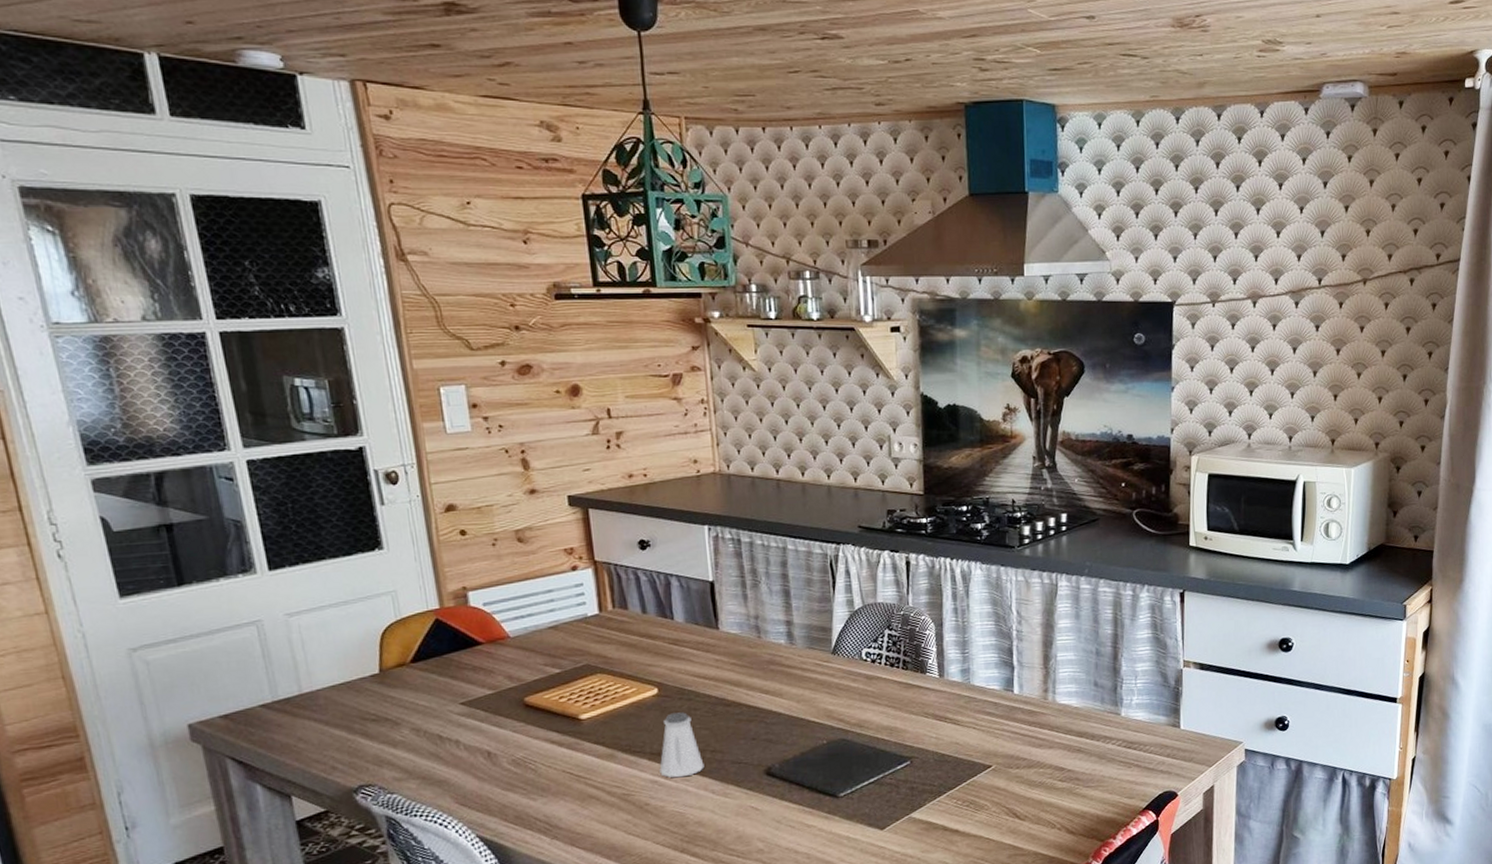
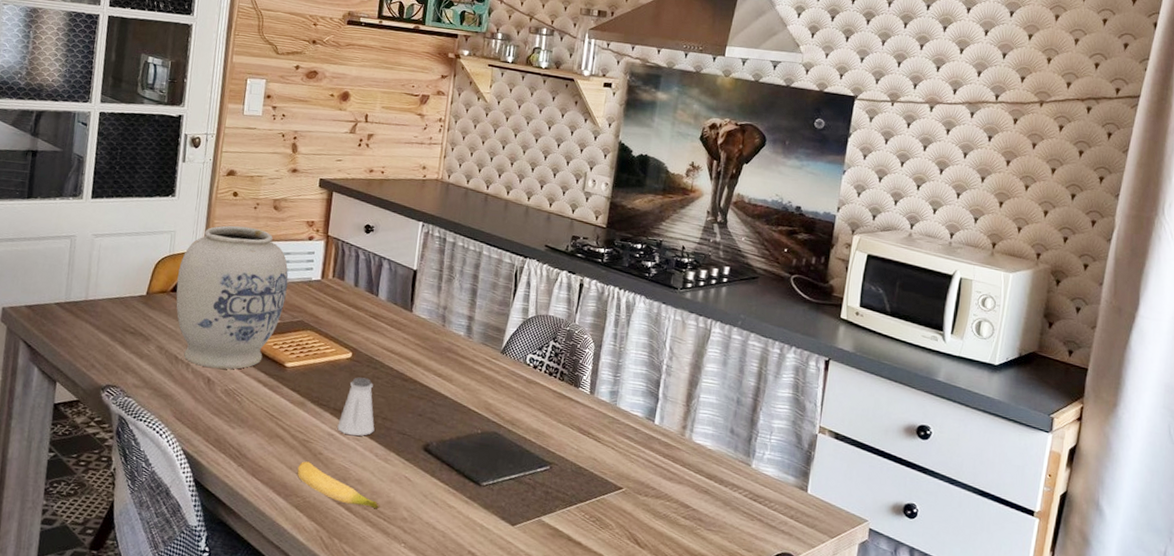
vase: none [413,568,561,740] -> present [176,225,289,370]
banana: none [623,816,730,850] -> present [297,461,380,509]

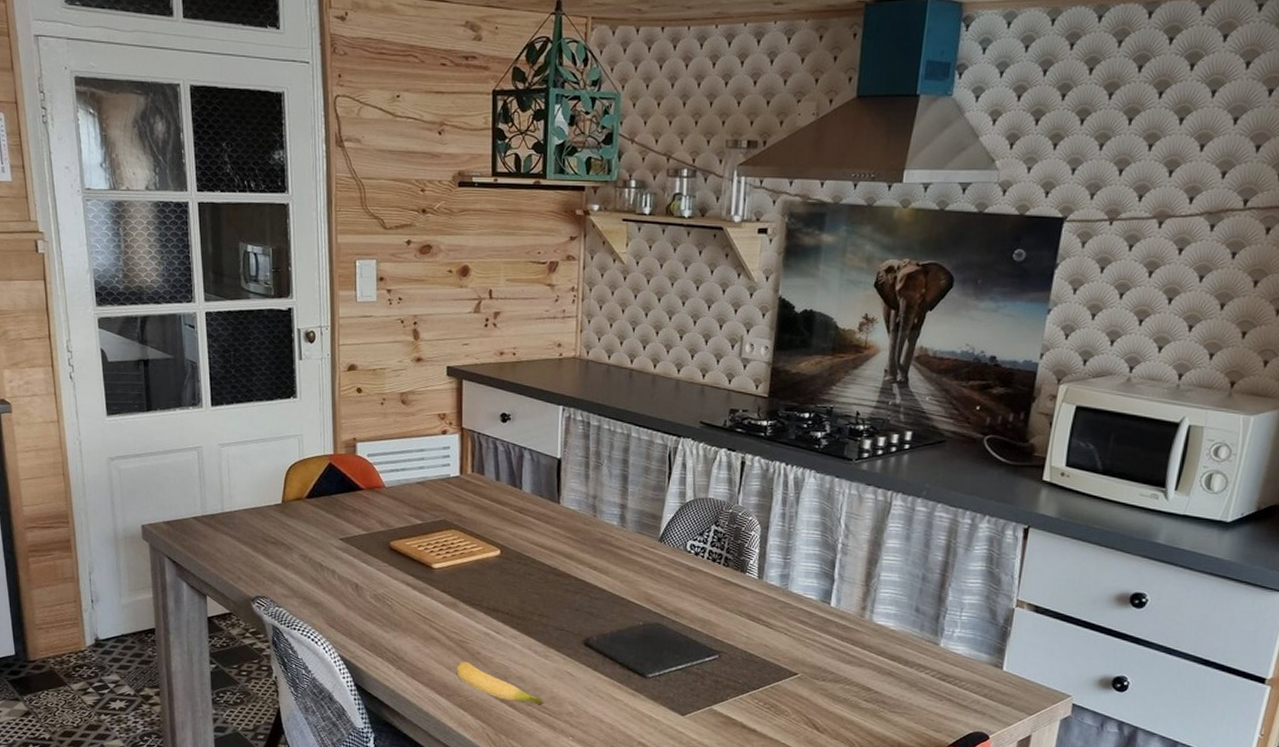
vase: present [176,225,289,370] -> none [311,424,425,575]
saltshaker: present [337,377,375,436] -> none [493,574,531,634]

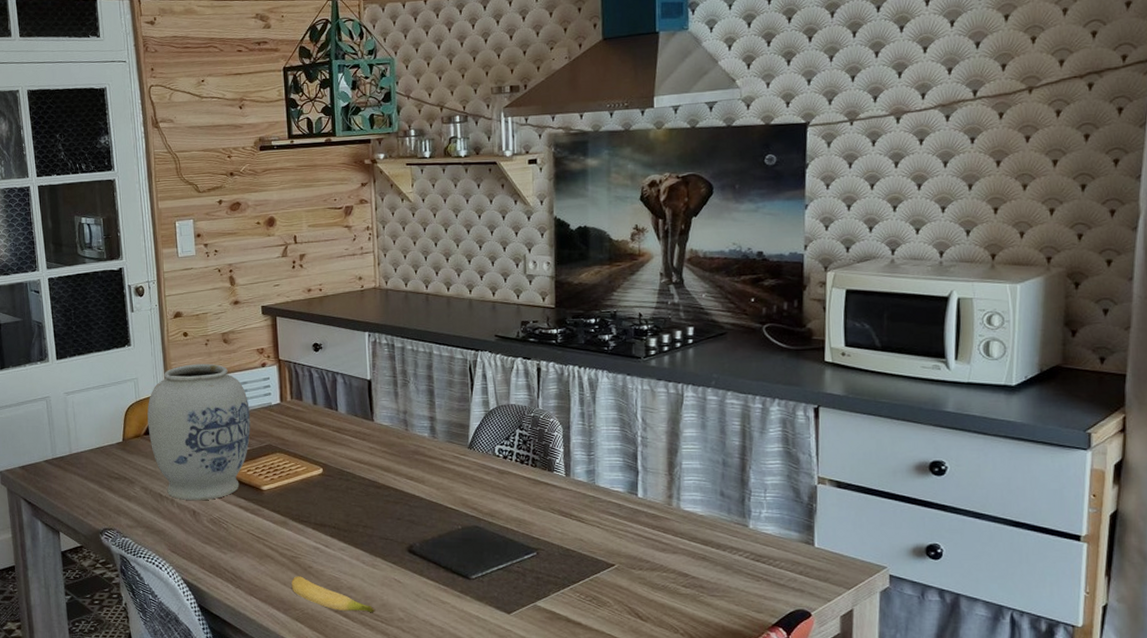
vase: none [311,424,425,575] -> present [147,363,251,501]

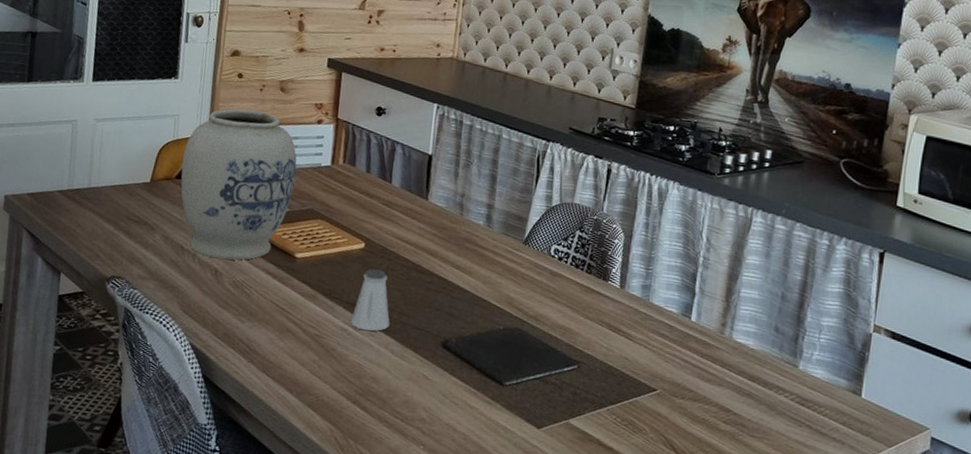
banana: present [291,576,376,613] -> none [309,357,397,409]
saltshaker: none [321,490,357,547] -> present [351,269,390,331]

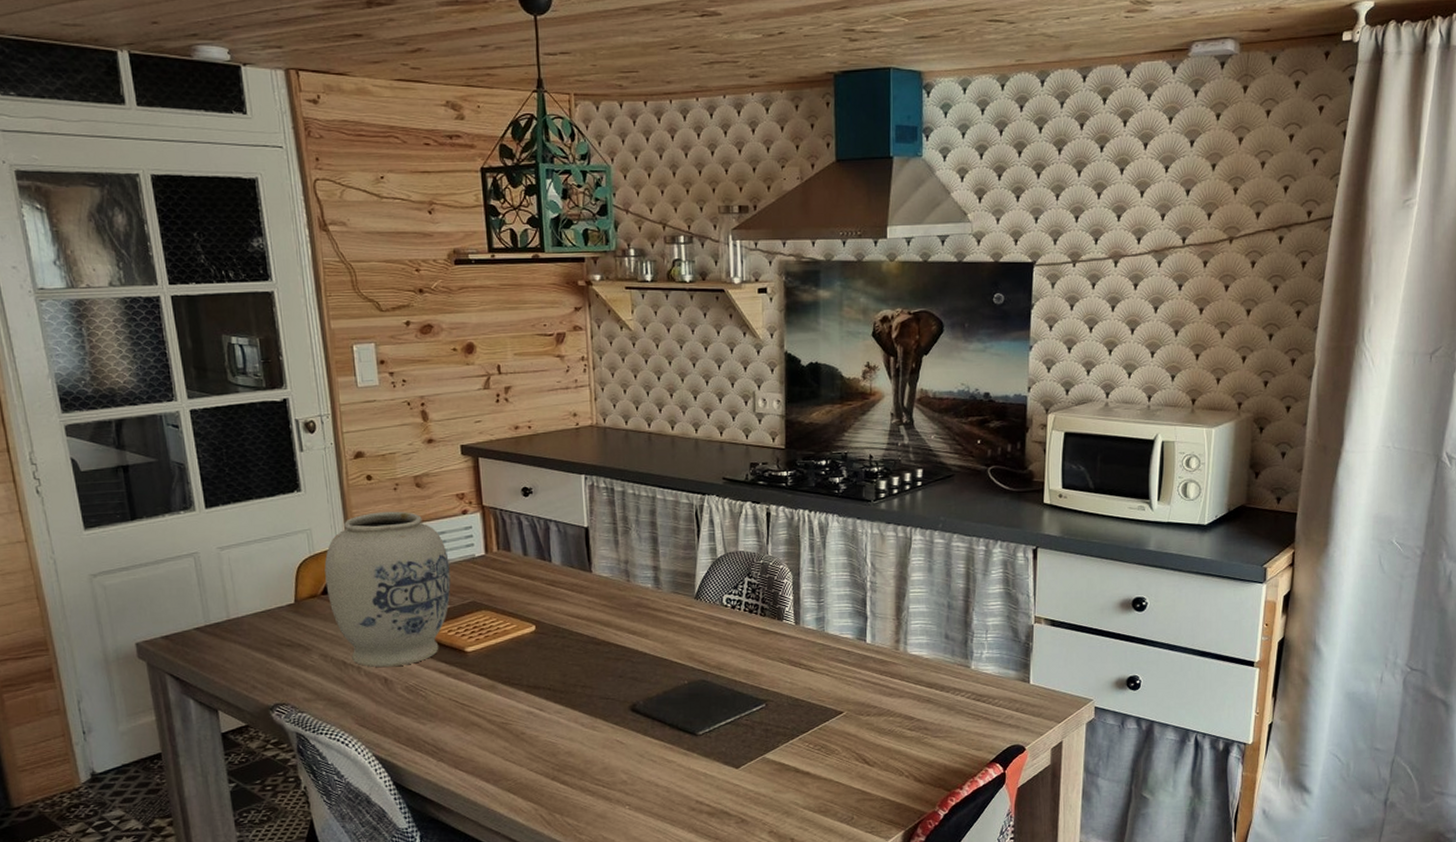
saltshaker: present [351,269,390,331] -> none [535,649,575,710]

